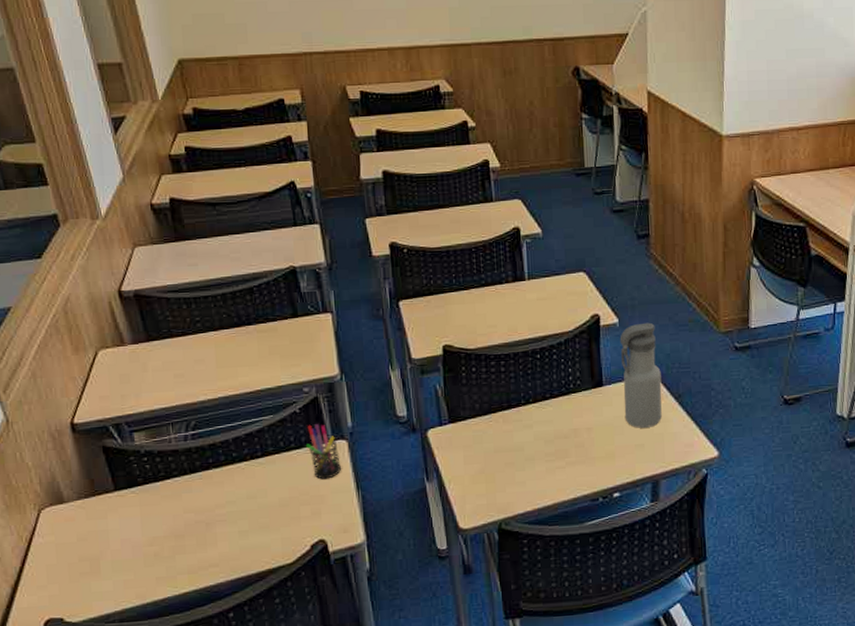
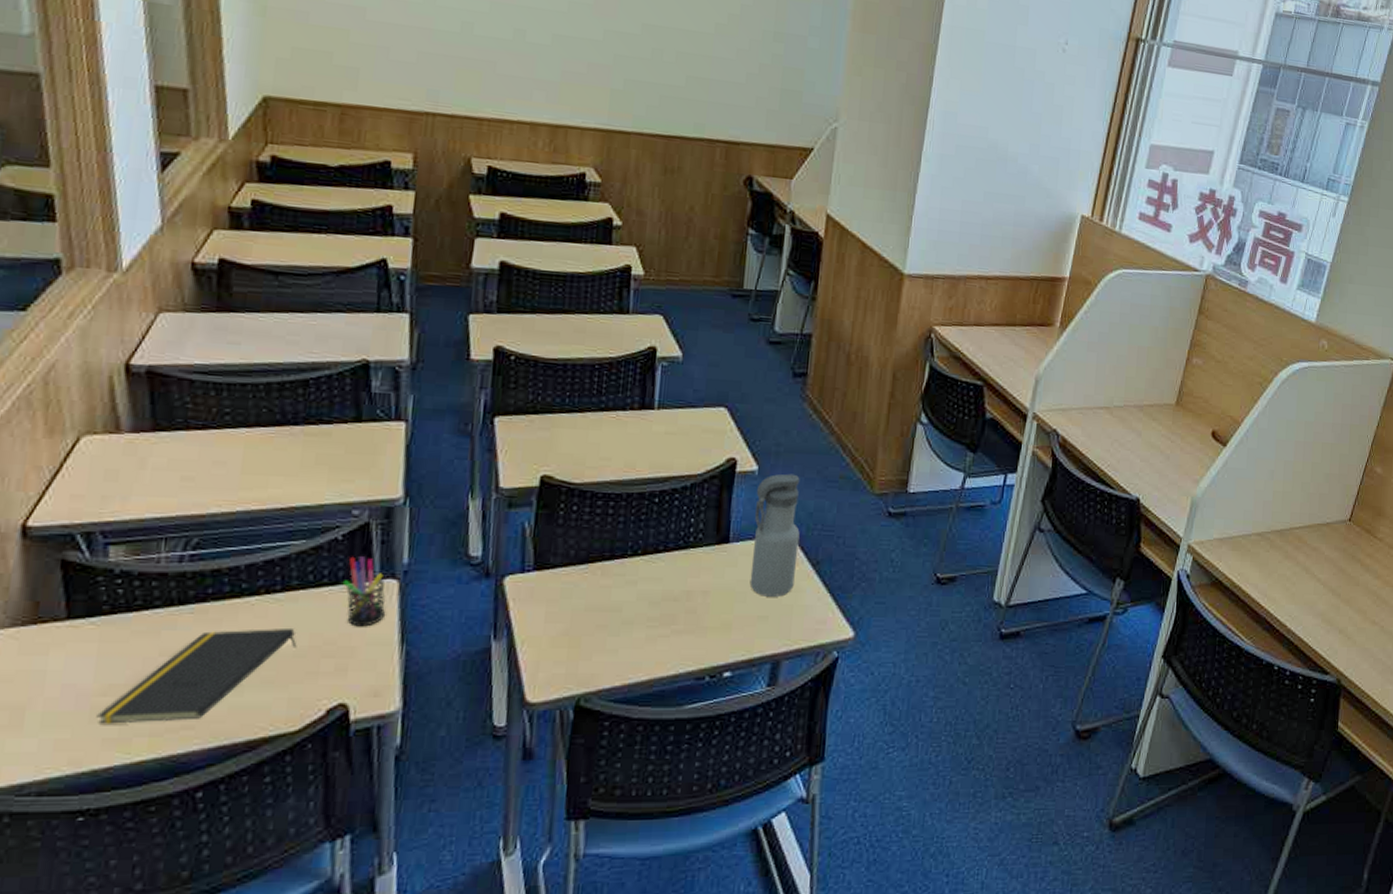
notepad: none [149,485,281,567] -> present [96,629,297,724]

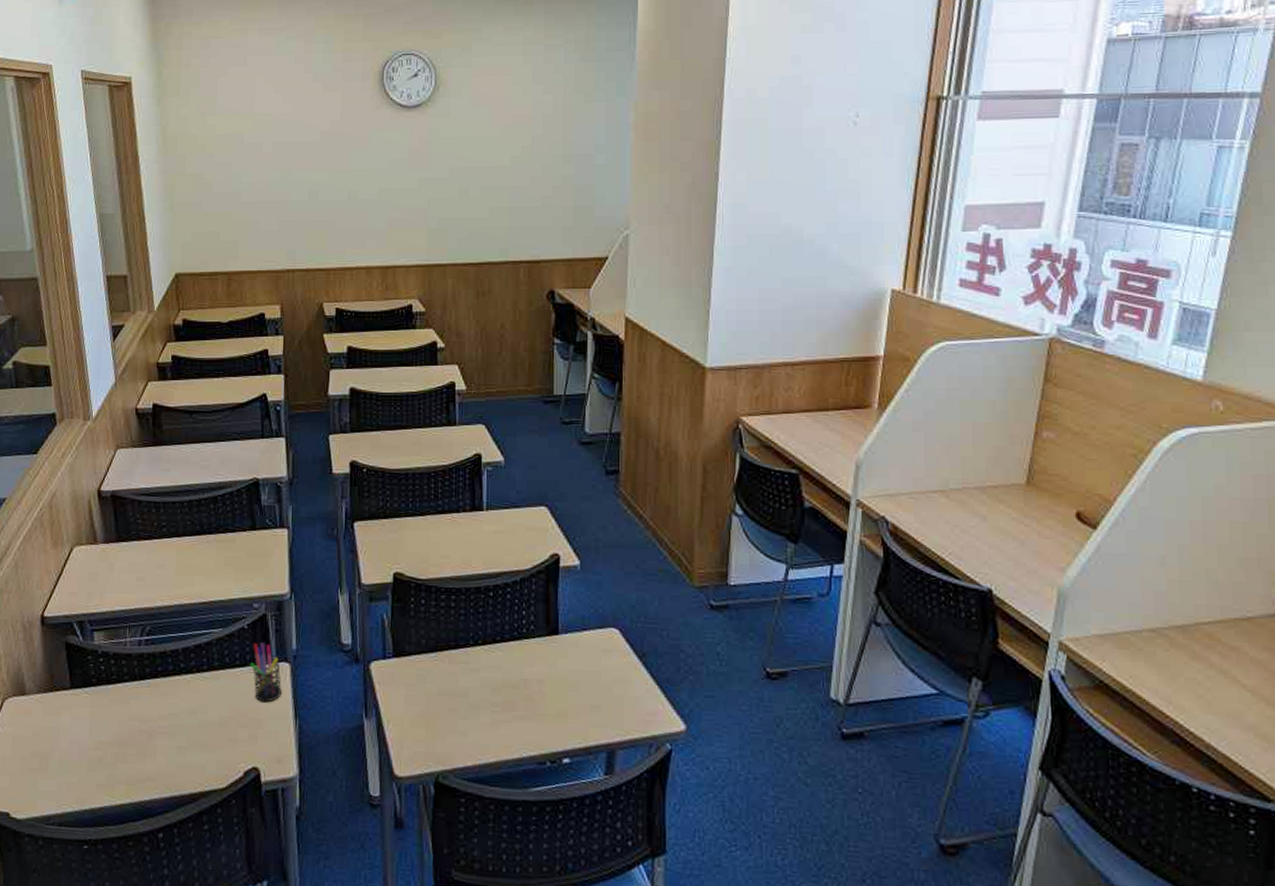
notepad: present [96,629,297,724] -> none [92,701,221,774]
water bottle: present [749,473,800,597] -> none [580,568,624,687]

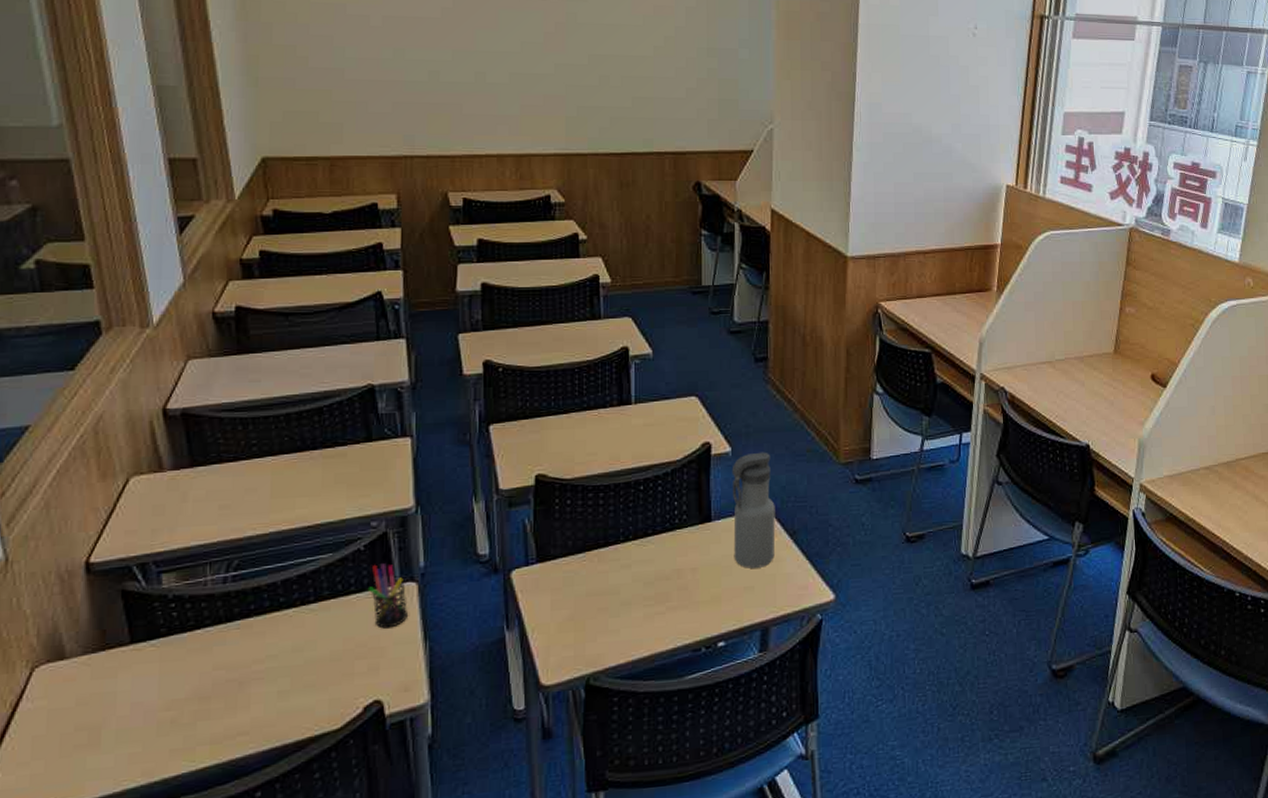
water bottle: none [580,568,624,687] -> present [731,452,776,568]

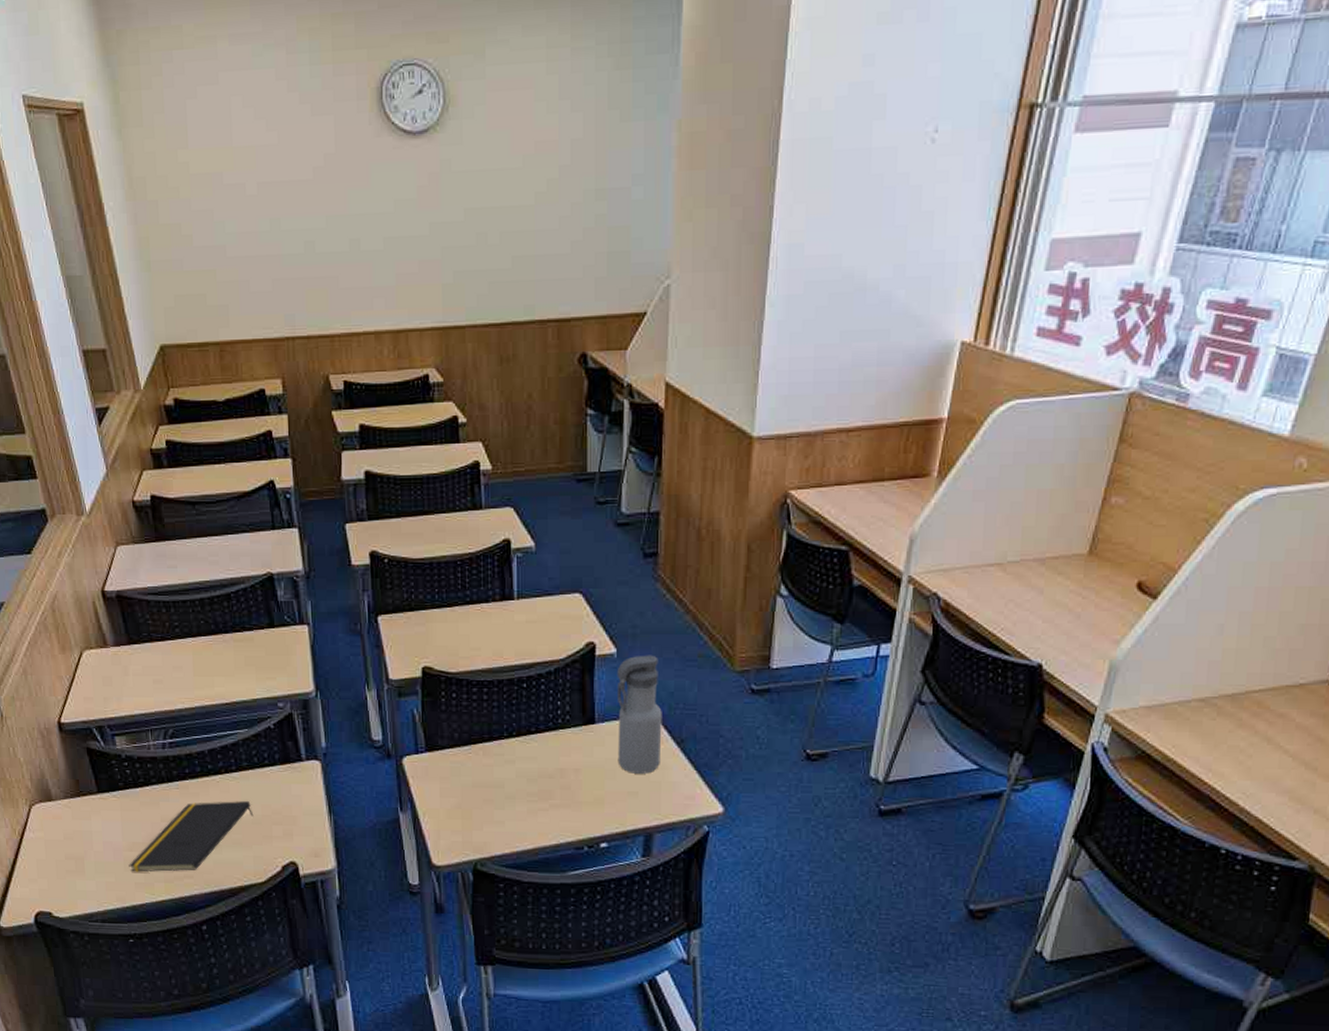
notepad: none [163,635,333,737] -> present [129,801,254,872]
pen holder: present [367,564,409,629] -> none [279,742,315,800]

